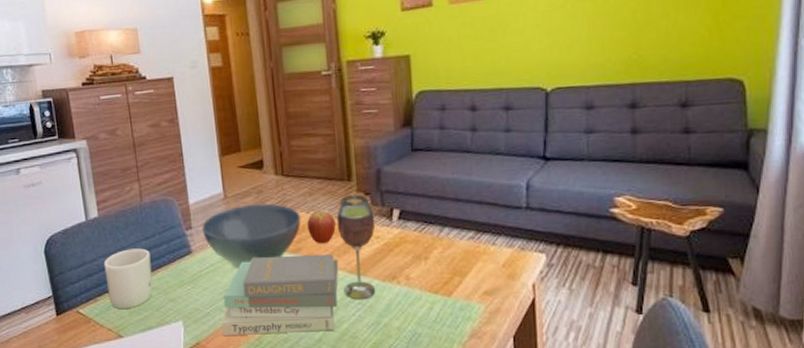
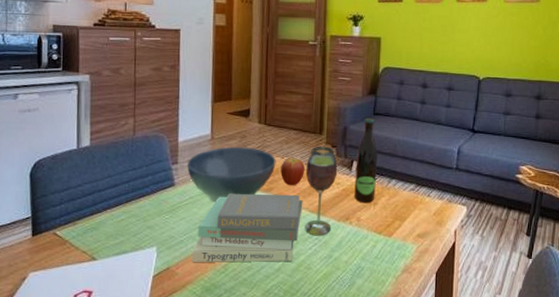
mug: present [103,248,153,309] -> none [88,177,135,233]
bottle: none [395,155,425,259] -> present [354,118,378,203]

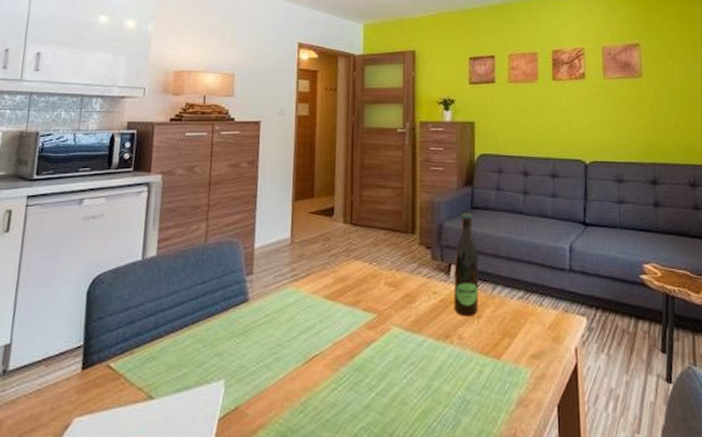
bowl: present [187,146,276,202] -> none [263,251,364,320]
books: present [192,194,303,263] -> none [265,308,395,400]
fruit: present [280,158,305,186] -> none [369,263,396,298]
wineglass: present [305,146,338,236] -> none [397,247,434,360]

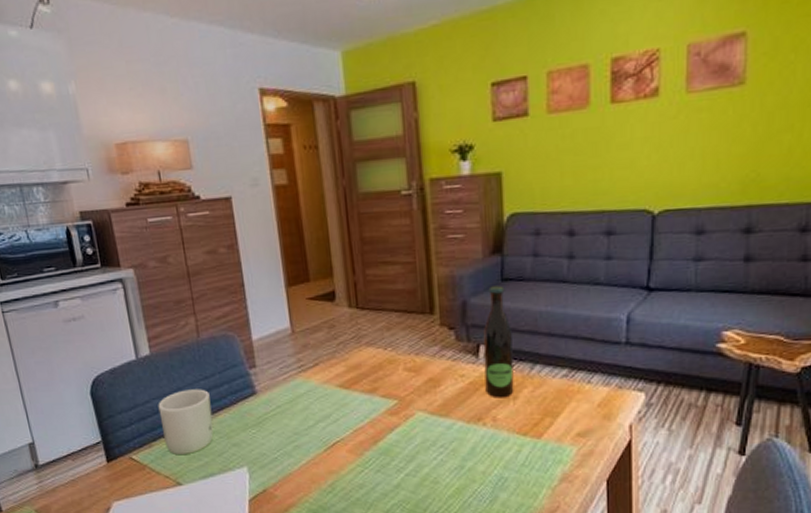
mug: none [147,293,204,363] -> present [158,389,214,454]

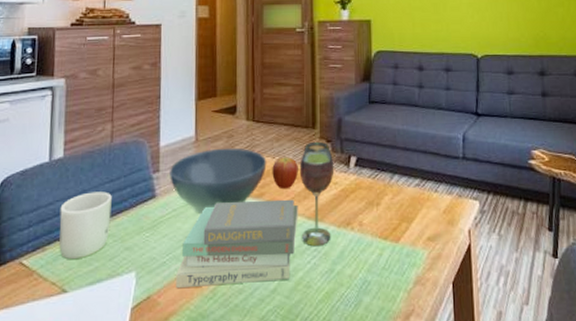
bowl: none [267,339,378,410] -> present [170,147,267,213]
books: none [290,393,420,483] -> present [176,199,298,289]
fruit: none [384,347,416,384] -> present [272,157,298,190]
wineglass: none [417,328,460,443] -> present [299,141,334,247]
bottle: present [483,286,514,398] -> none [353,107,377,205]

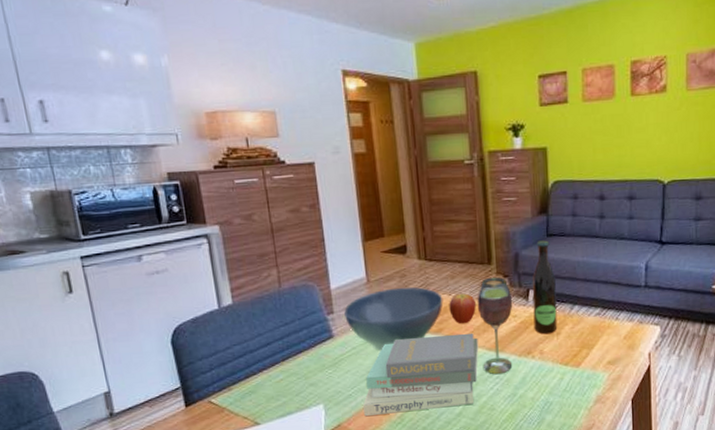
mug: present [59,191,112,259] -> none [238,334,292,396]
bottle: none [353,107,377,205] -> present [532,240,558,335]

